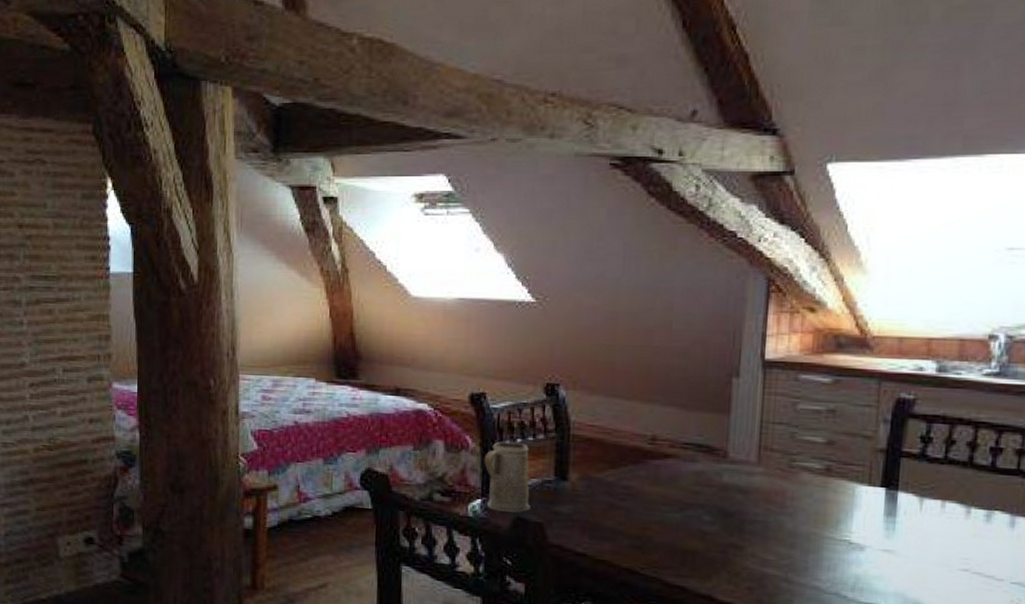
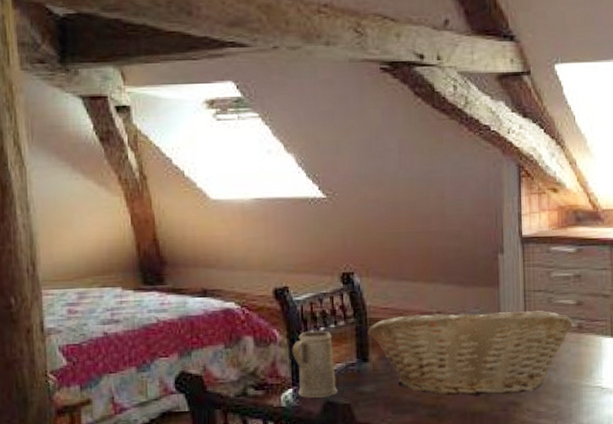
fruit basket: none [569,435,819,536] -> present [368,309,573,396]

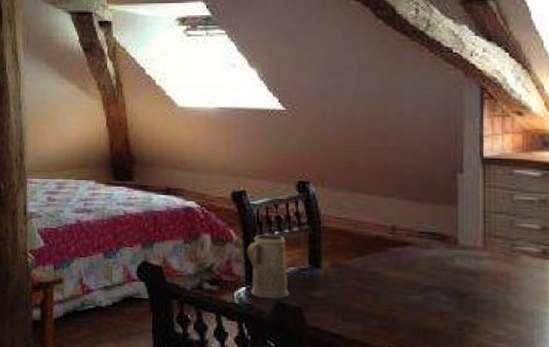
fruit basket: present [368,309,573,396] -> none [321,225,536,314]

